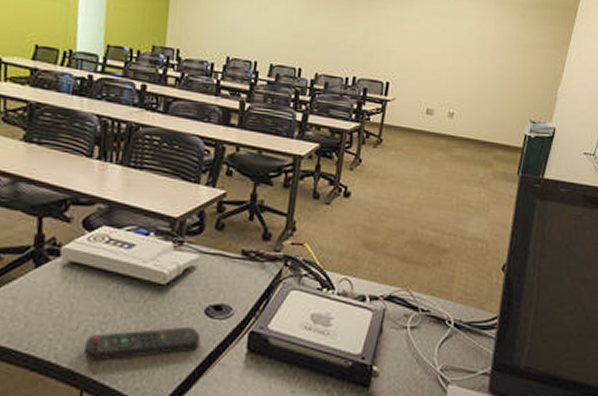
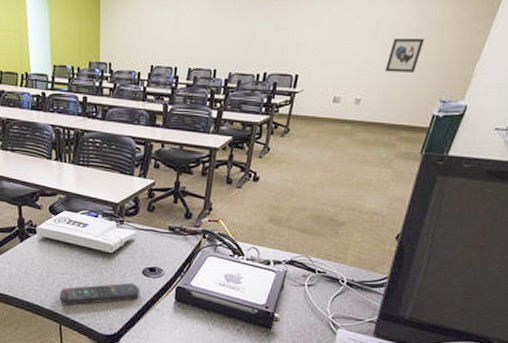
wall art: none [475,55,510,91] -> present [385,37,425,72]

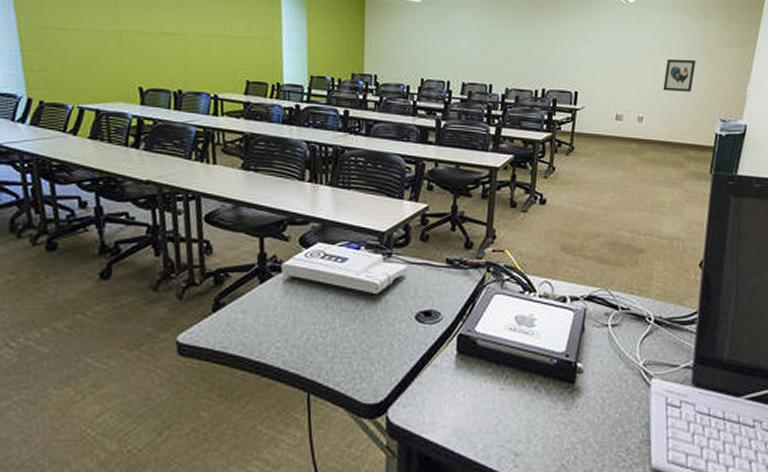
remote control: present [59,282,140,306] -> none [308,331,414,366]

